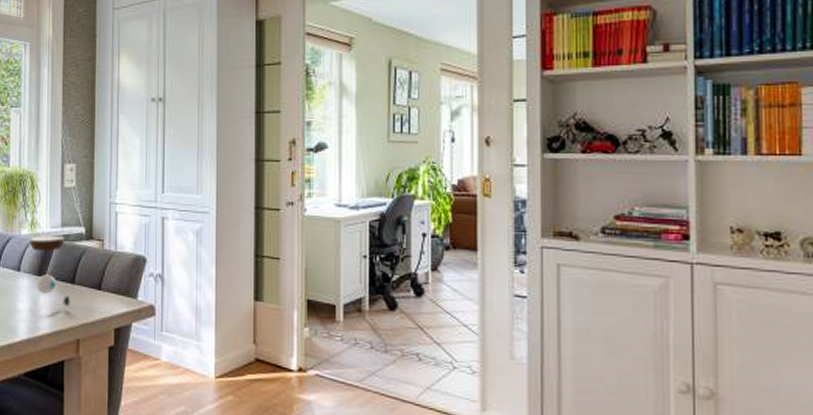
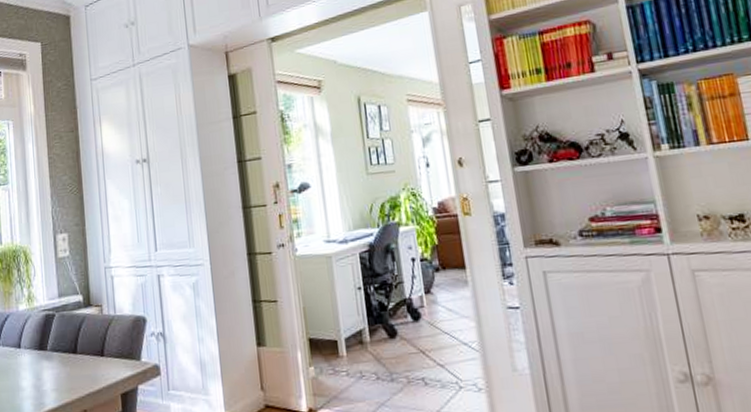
jar: present [29,235,70,307] -> none [28,306,74,379]

